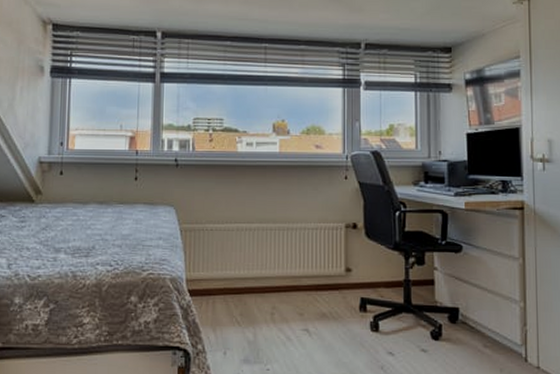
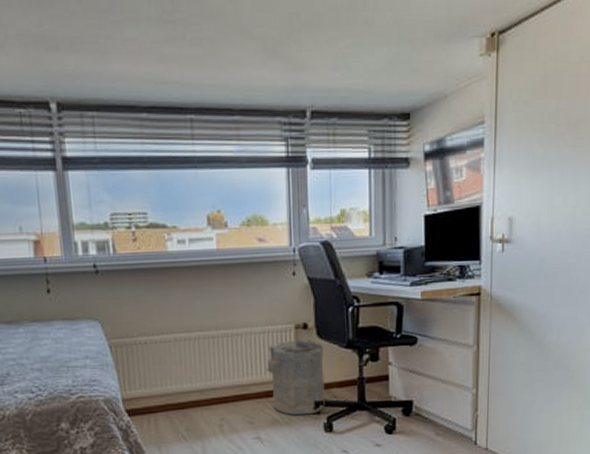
laundry hamper: none [316,237,372,312] -> present [265,338,325,416]

